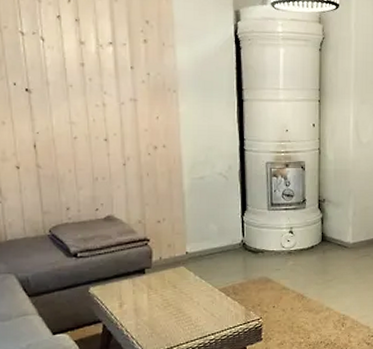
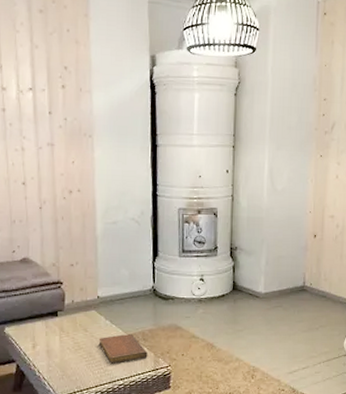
notebook: none [188,288,239,319] -> present [98,333,148,364]

